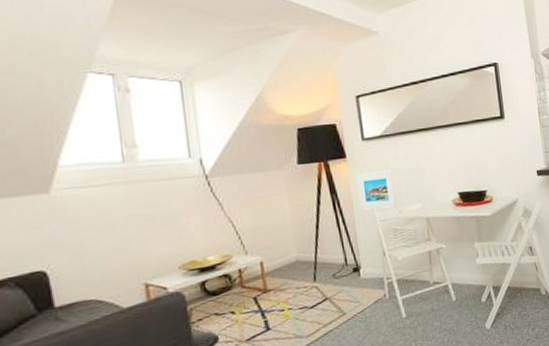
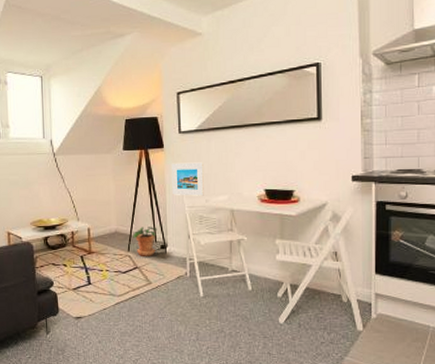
potted plant: none [318,248,347,285] -> present [133,227,157,256]

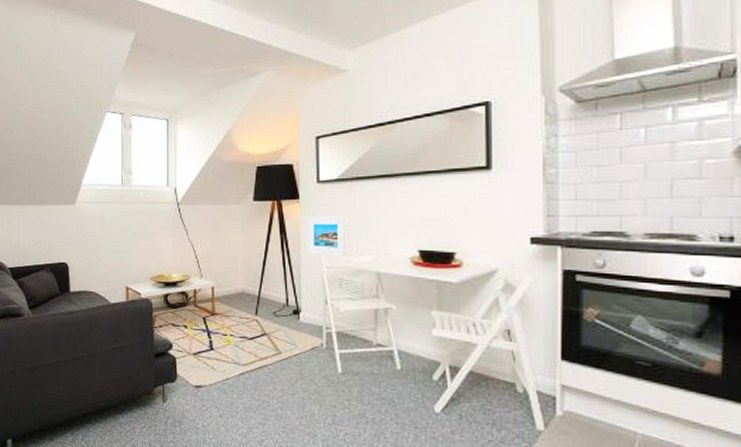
potted plant: present [133,227,157,256] -> none [262,288,290,322]

